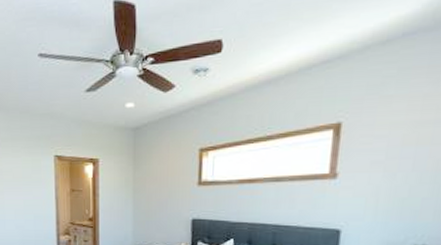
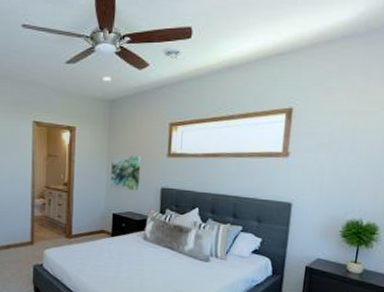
wall art: none [137,186,170,224] -> present [110,155,142,192]

